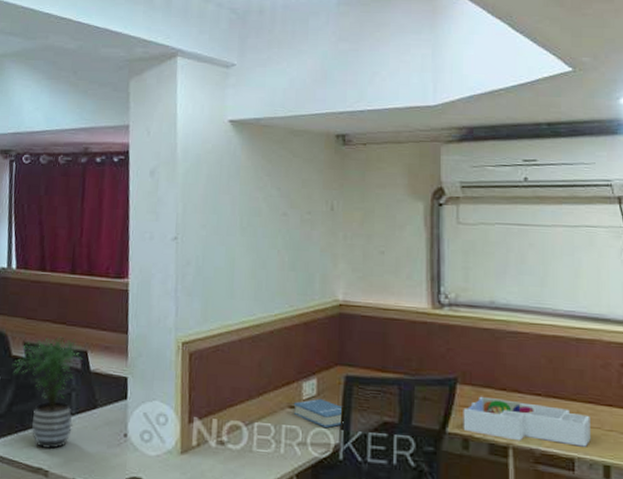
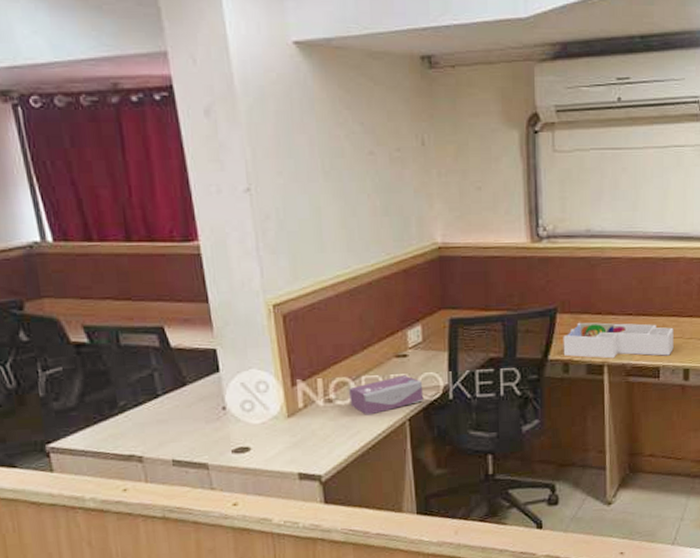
potted plant: present [12,336,83,450] -> none [73,314,162,435]
tissue box: none [240,427,314,464] -> present [349,375,424,415]
hardback book: present [293,398,344,429] -> none [399,344,451,372]

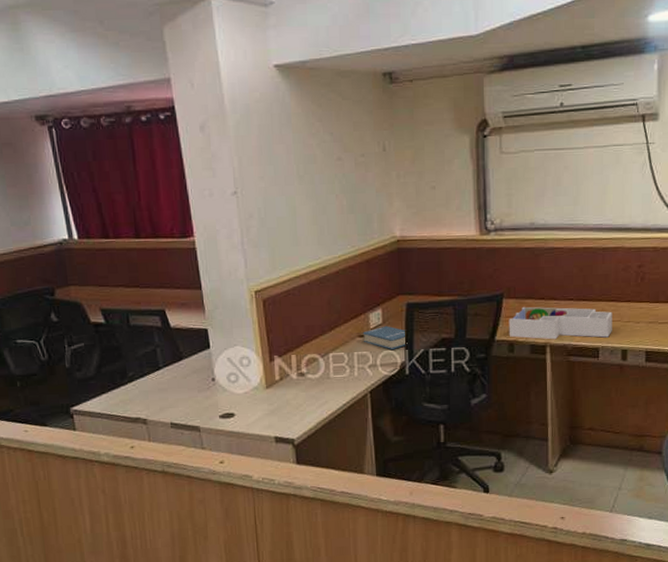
tissue box: present [349,375,424,415] -> none [318,353,383,388]
hardback book: none [399,344,451,372] -> present [362,325,408,351]

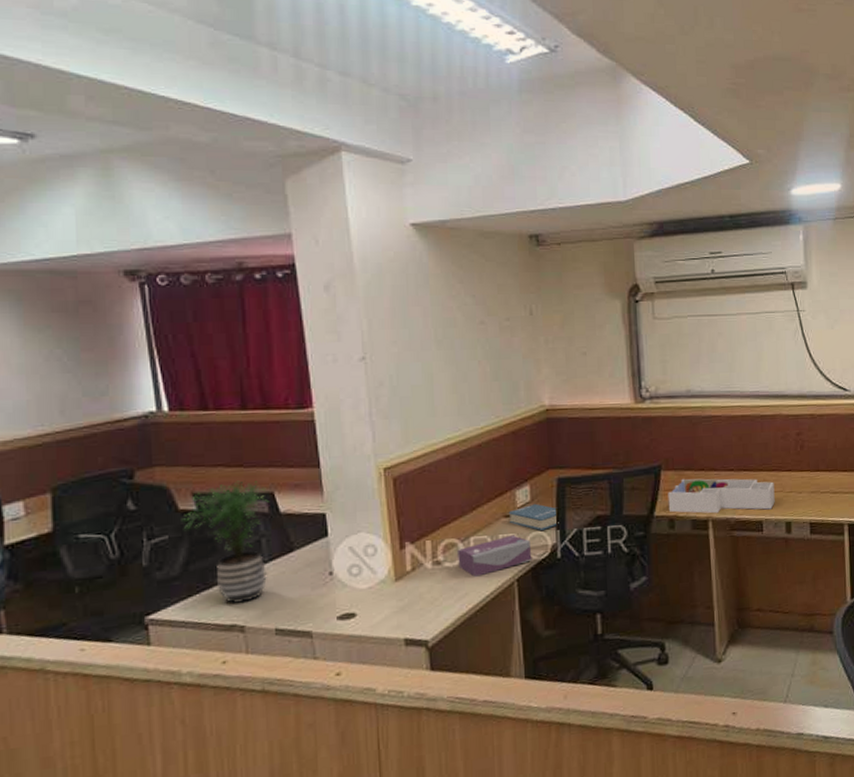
potted plant: none [93,299,162,401] -> present [181,480,270,604]
tissue box: none [318,353,383,388] -> present [458,535,532,577]

